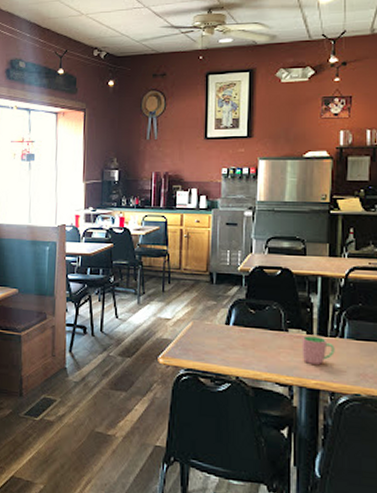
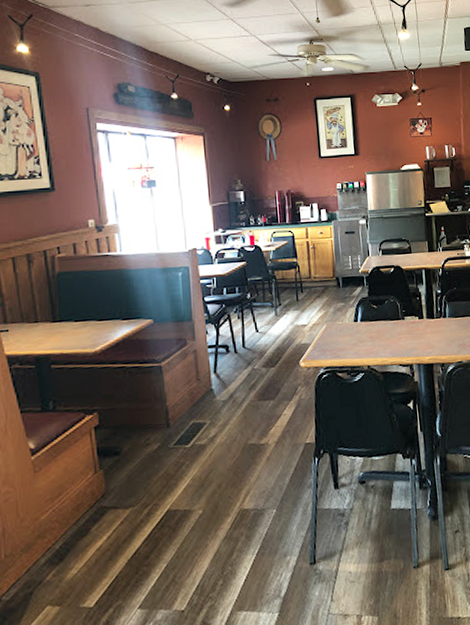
cup: present [302,336,335,365] -> none [415,319,441,344]

